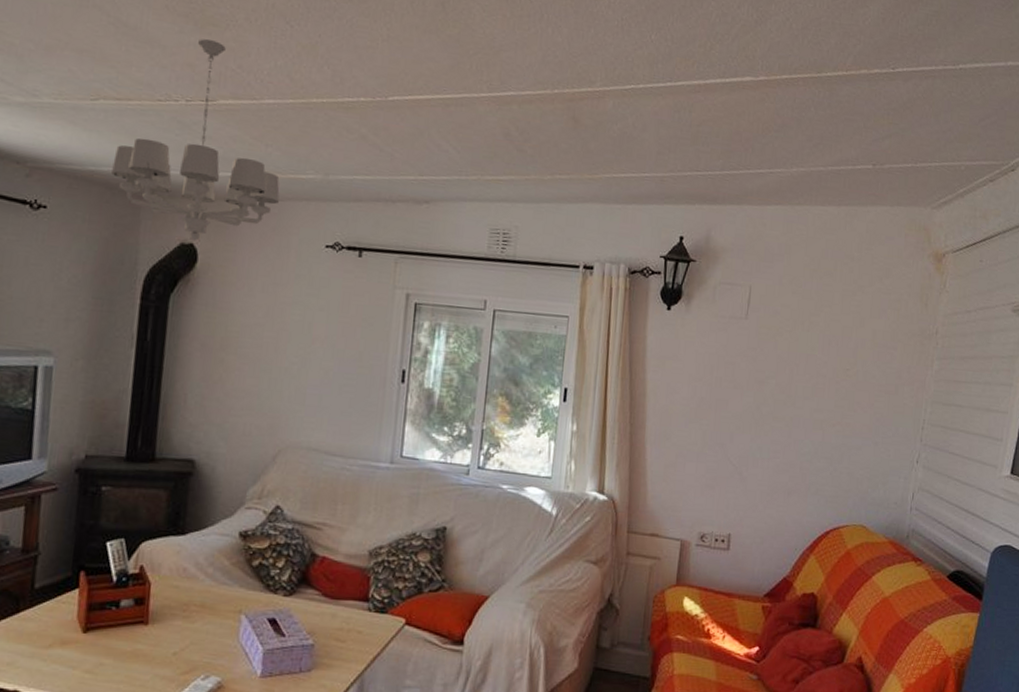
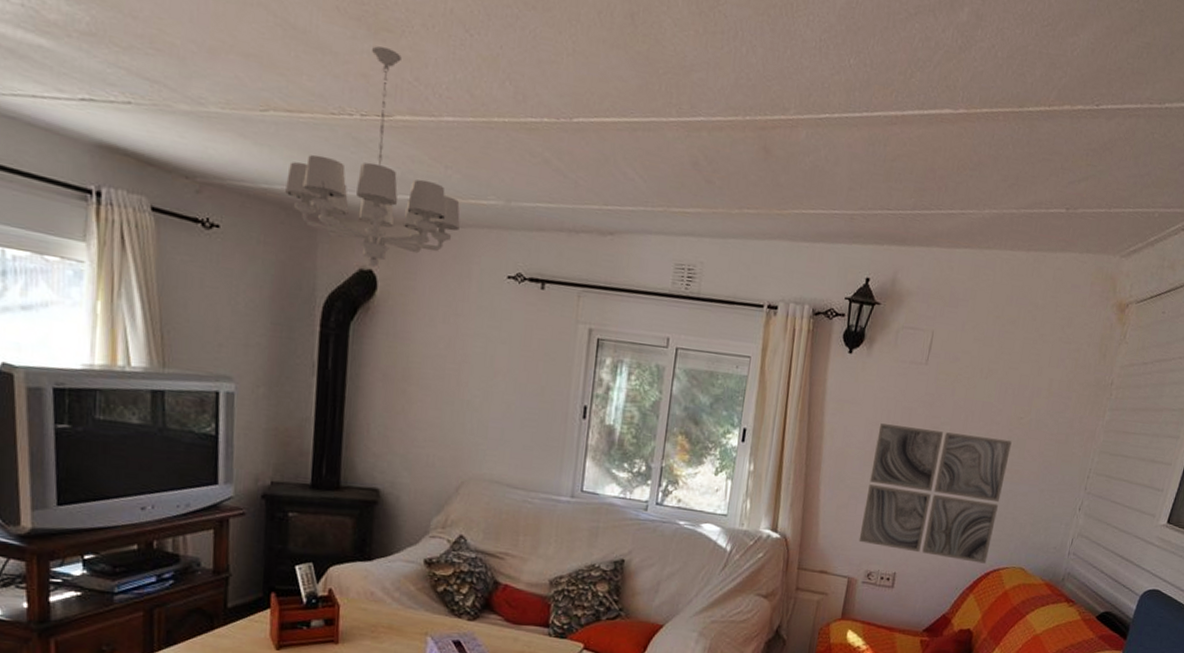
wall art: none [689,379,840,522] -> present [858,423,1012,564]

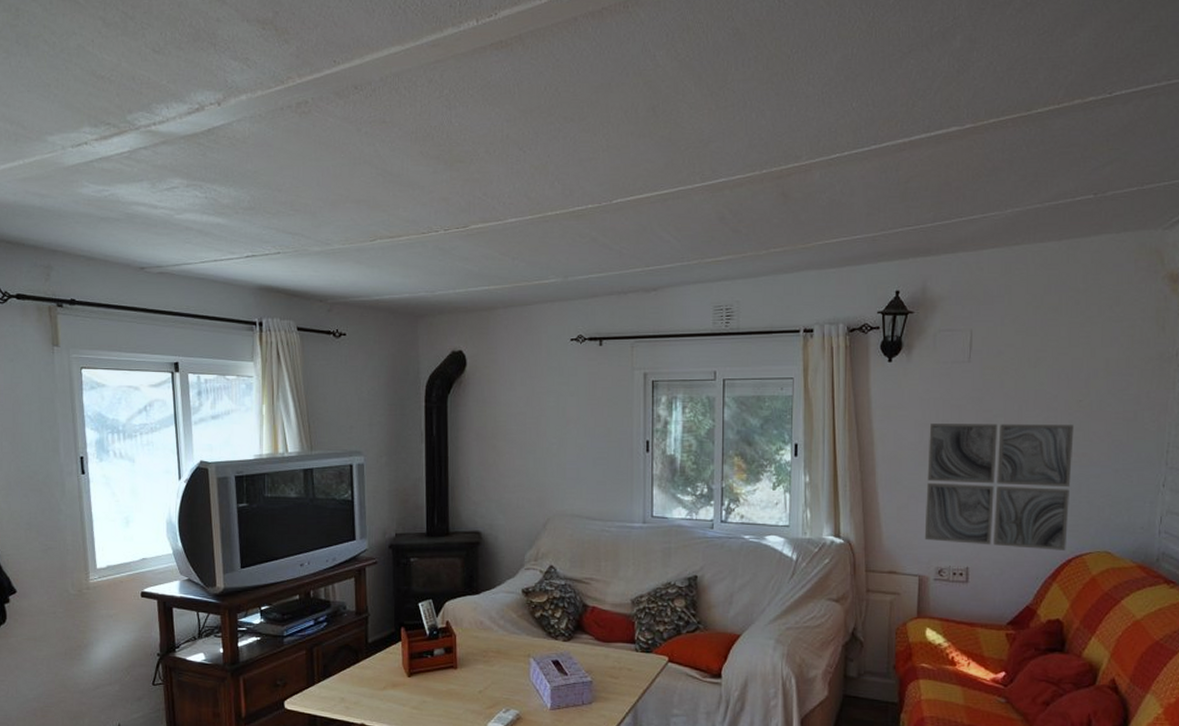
chandelier: present [285,46,460,268] -> none [392,175,528,348]

